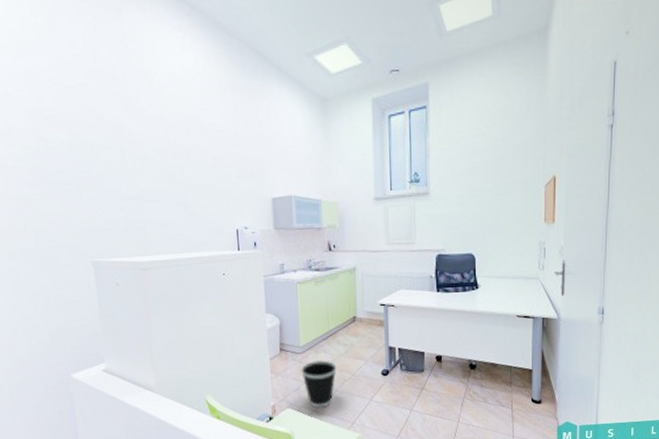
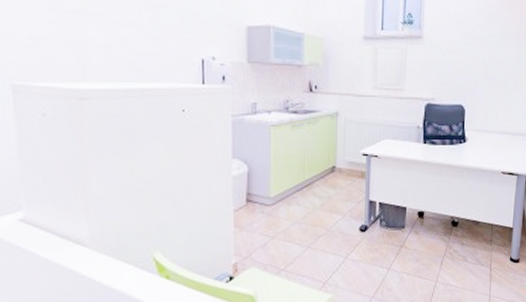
wastebasket: present [301,360,337,408] -> none [270,213,311,267]

